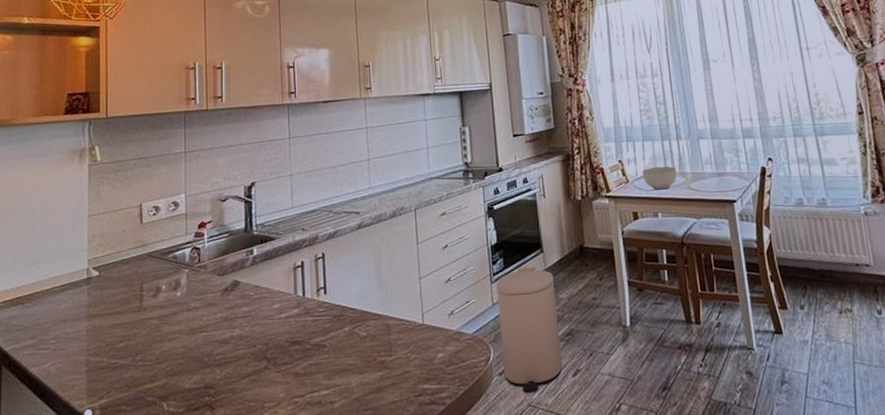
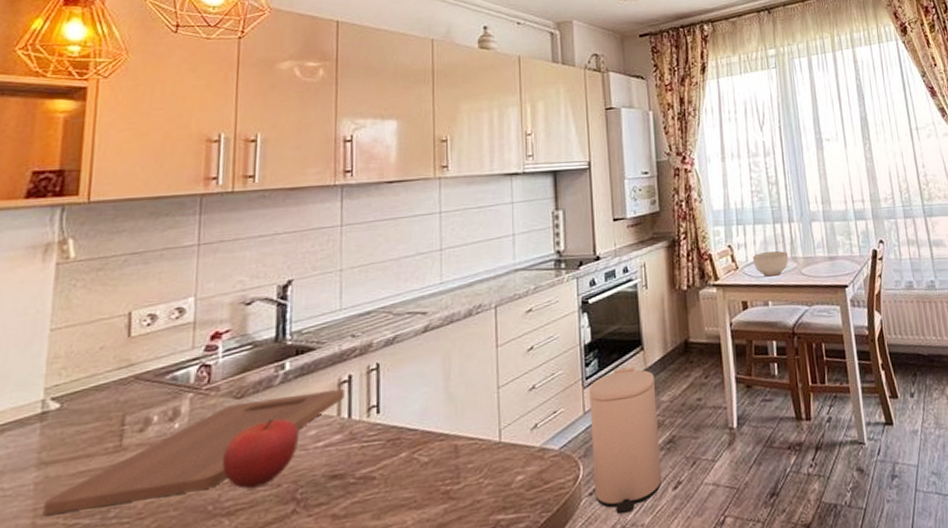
cutting board: none [93,272,299,354] -> present [43,389,345,515]
fruit: none [213,292,267,346] -> present [222,418,300,489]

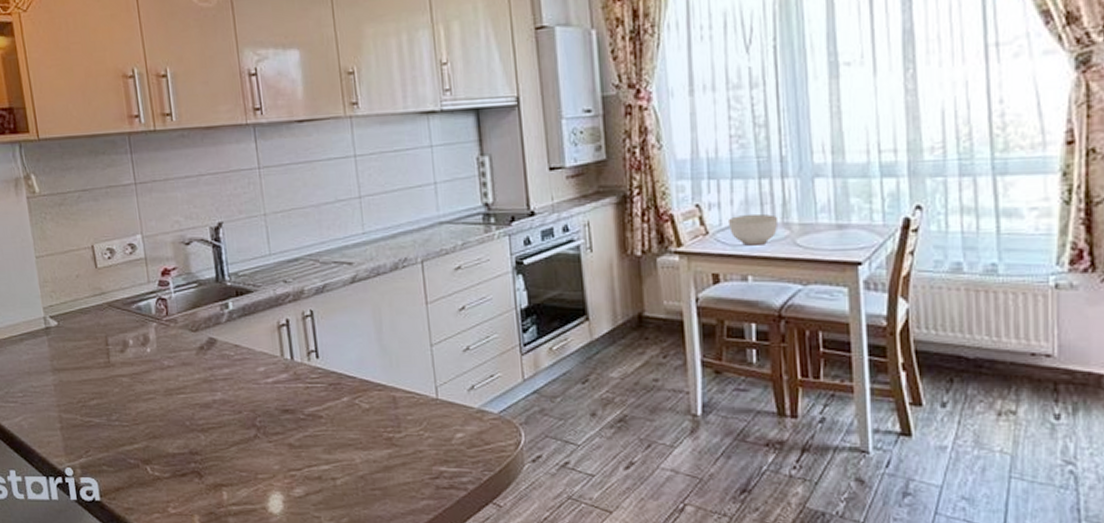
cutting board: present [43,389,345,515] -> none [64,332,286,411]
fruit: present [222,418,300,489] -> none [190,352,251,411]
pedal bin: present [589,367,661,515] -> none [528,338,611,485]

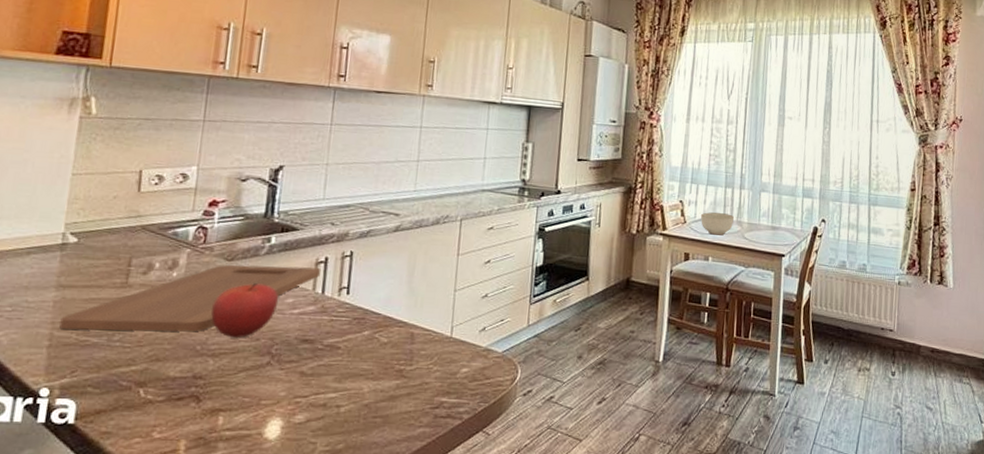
cutting board: none [64,332,286,411] -> present [59,264,322,332]
fruit: none [190,352,251,411] -> present [211,282,279,337]

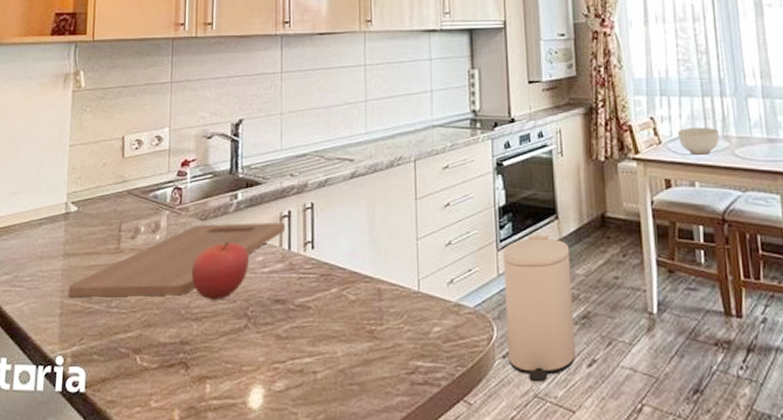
pedal bin: none [528,292,596,417] -> present [503,235,575,383]

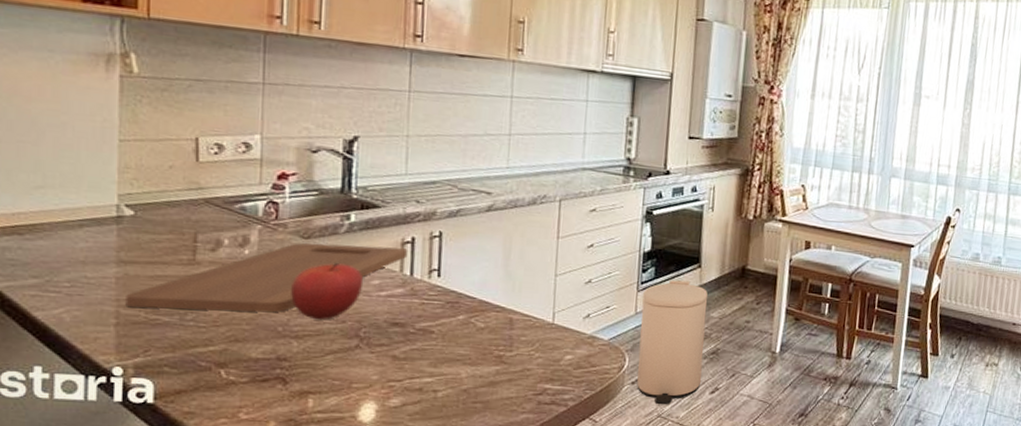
bowl: present [677,128,719,155] -> none [823,198,860,223]

